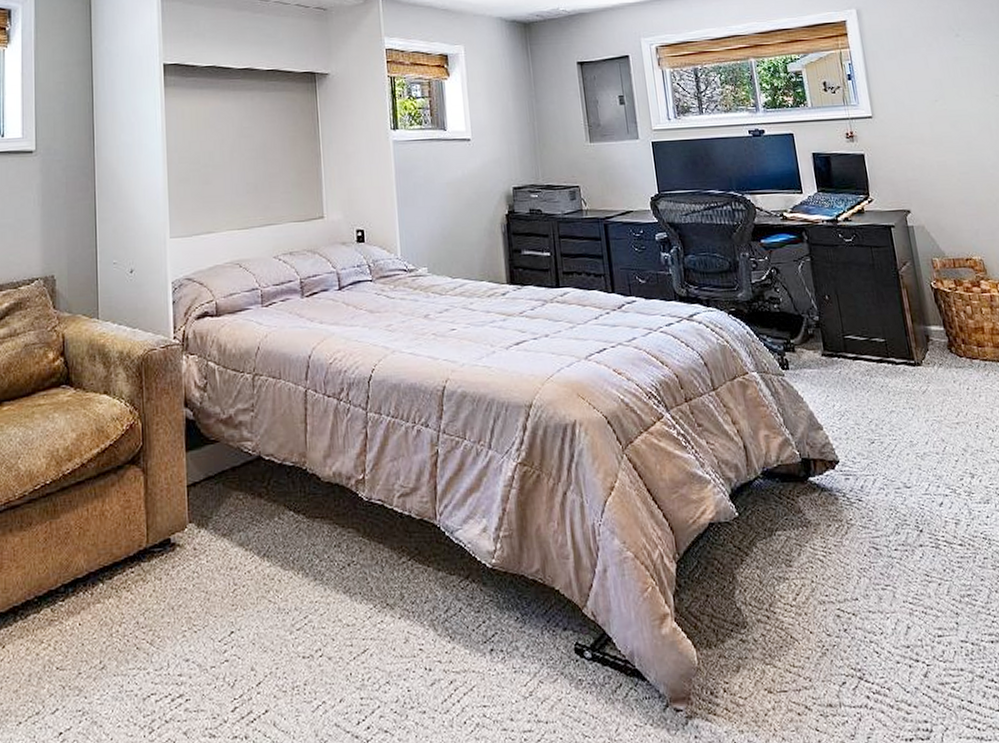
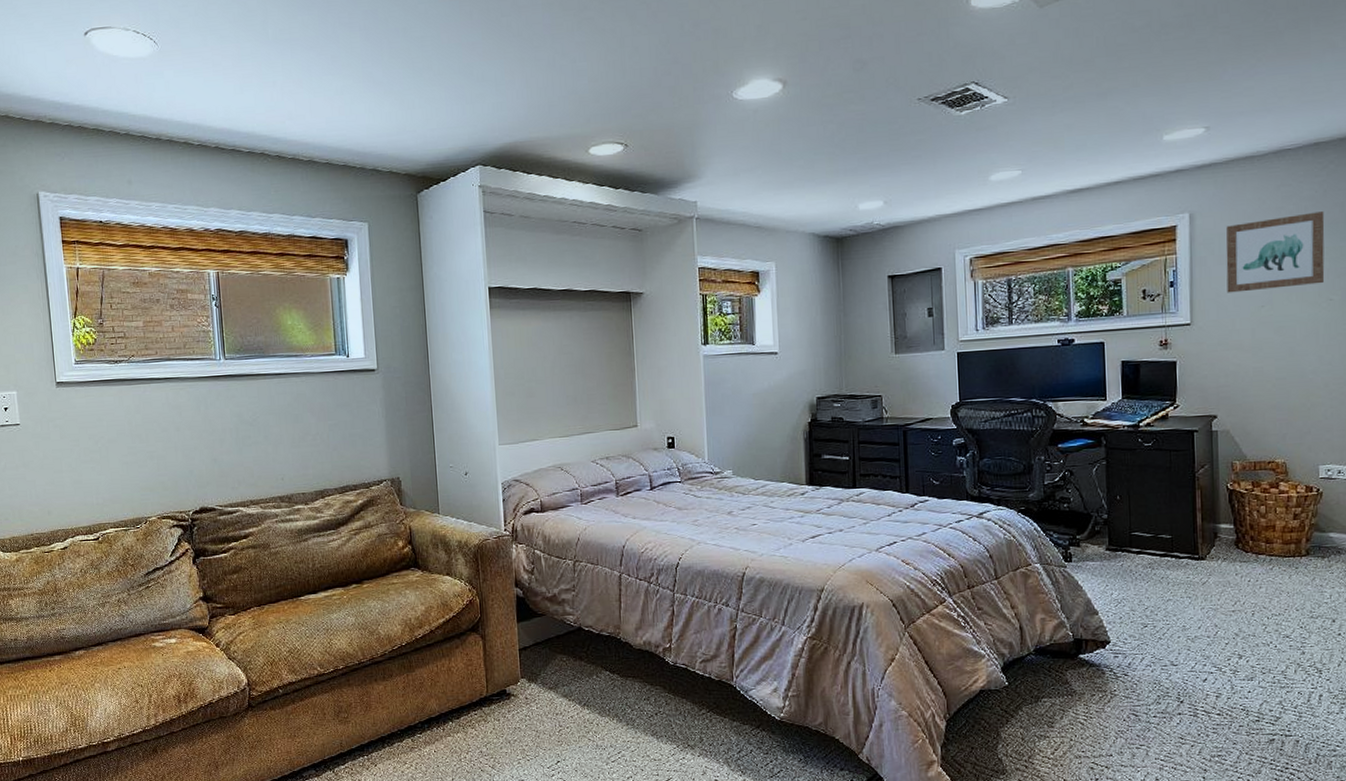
wall art: none [891,11,988,87] -> present [1226,211,1325,293]

